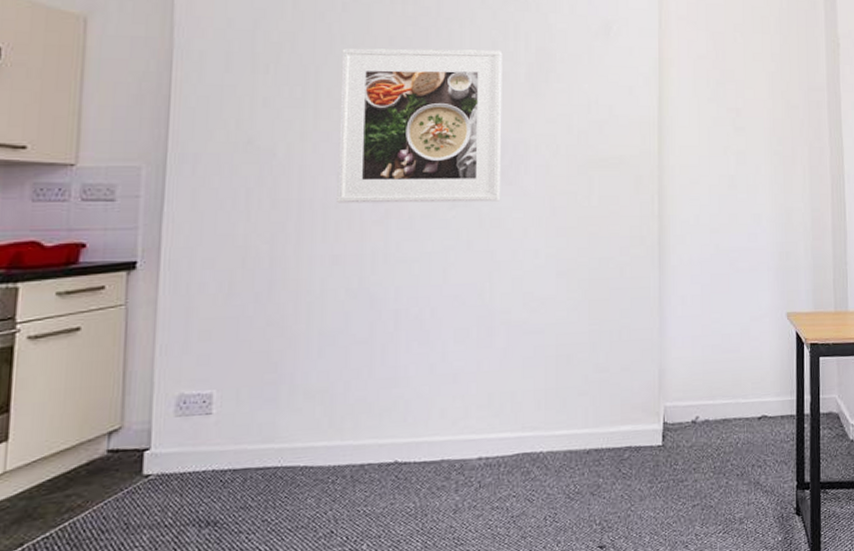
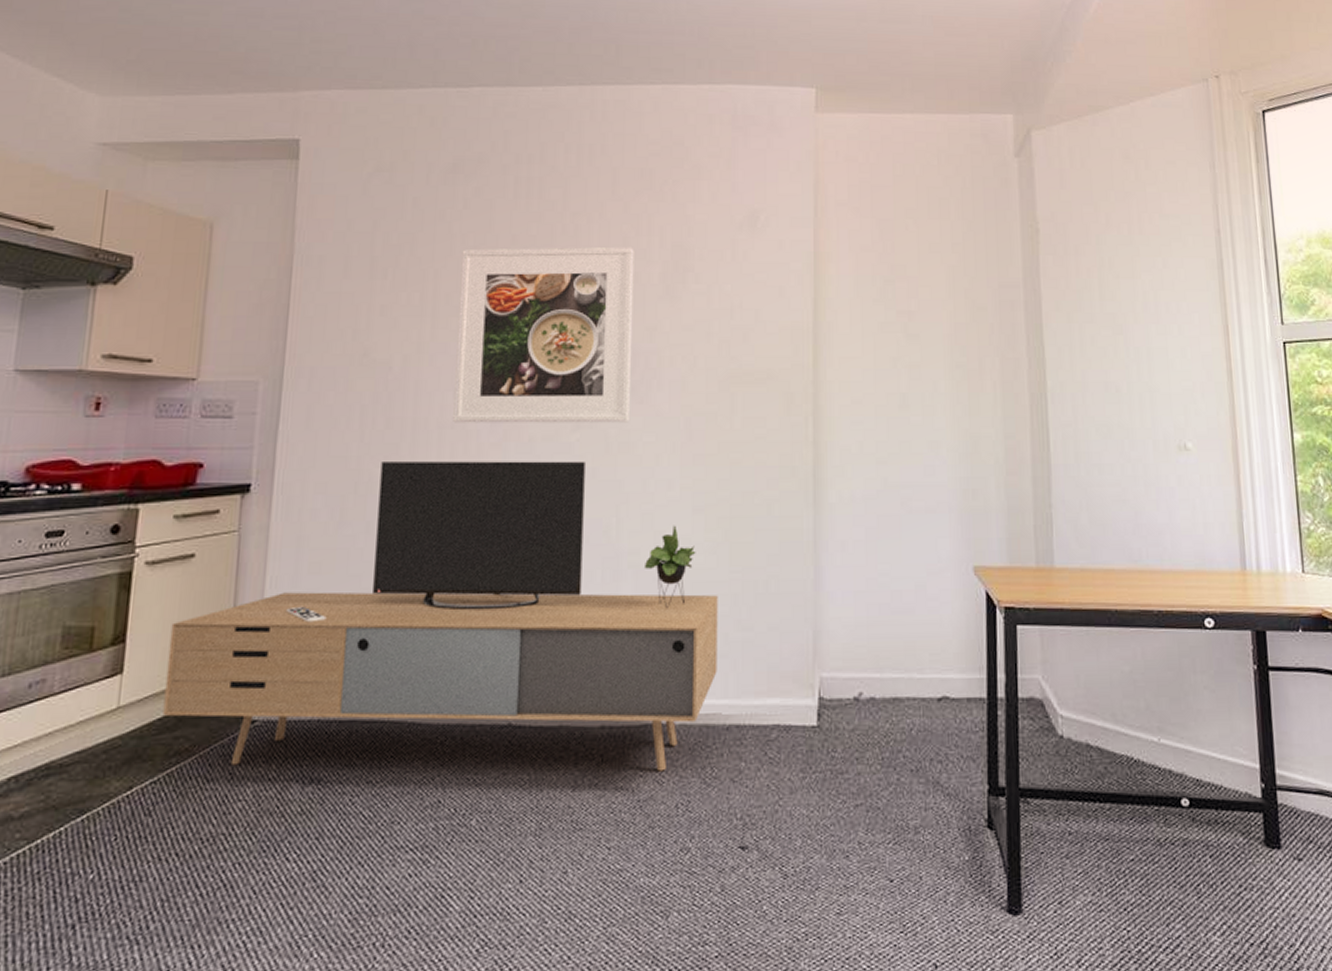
media console: none [52,234,579,517] -> present [162,461,718,772]

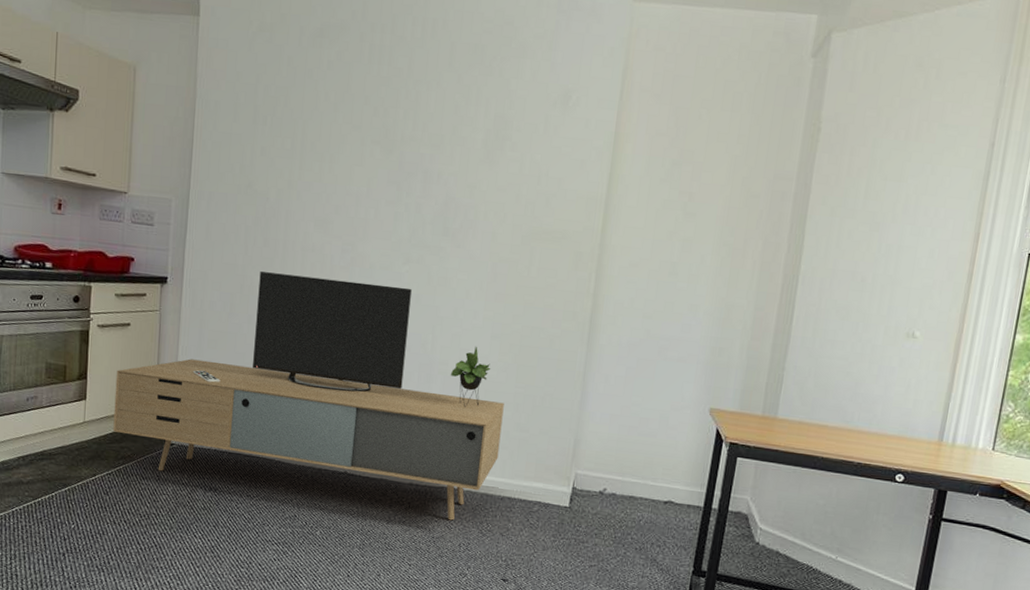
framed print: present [453,247,634,423] -> none [313,105,464,262]

